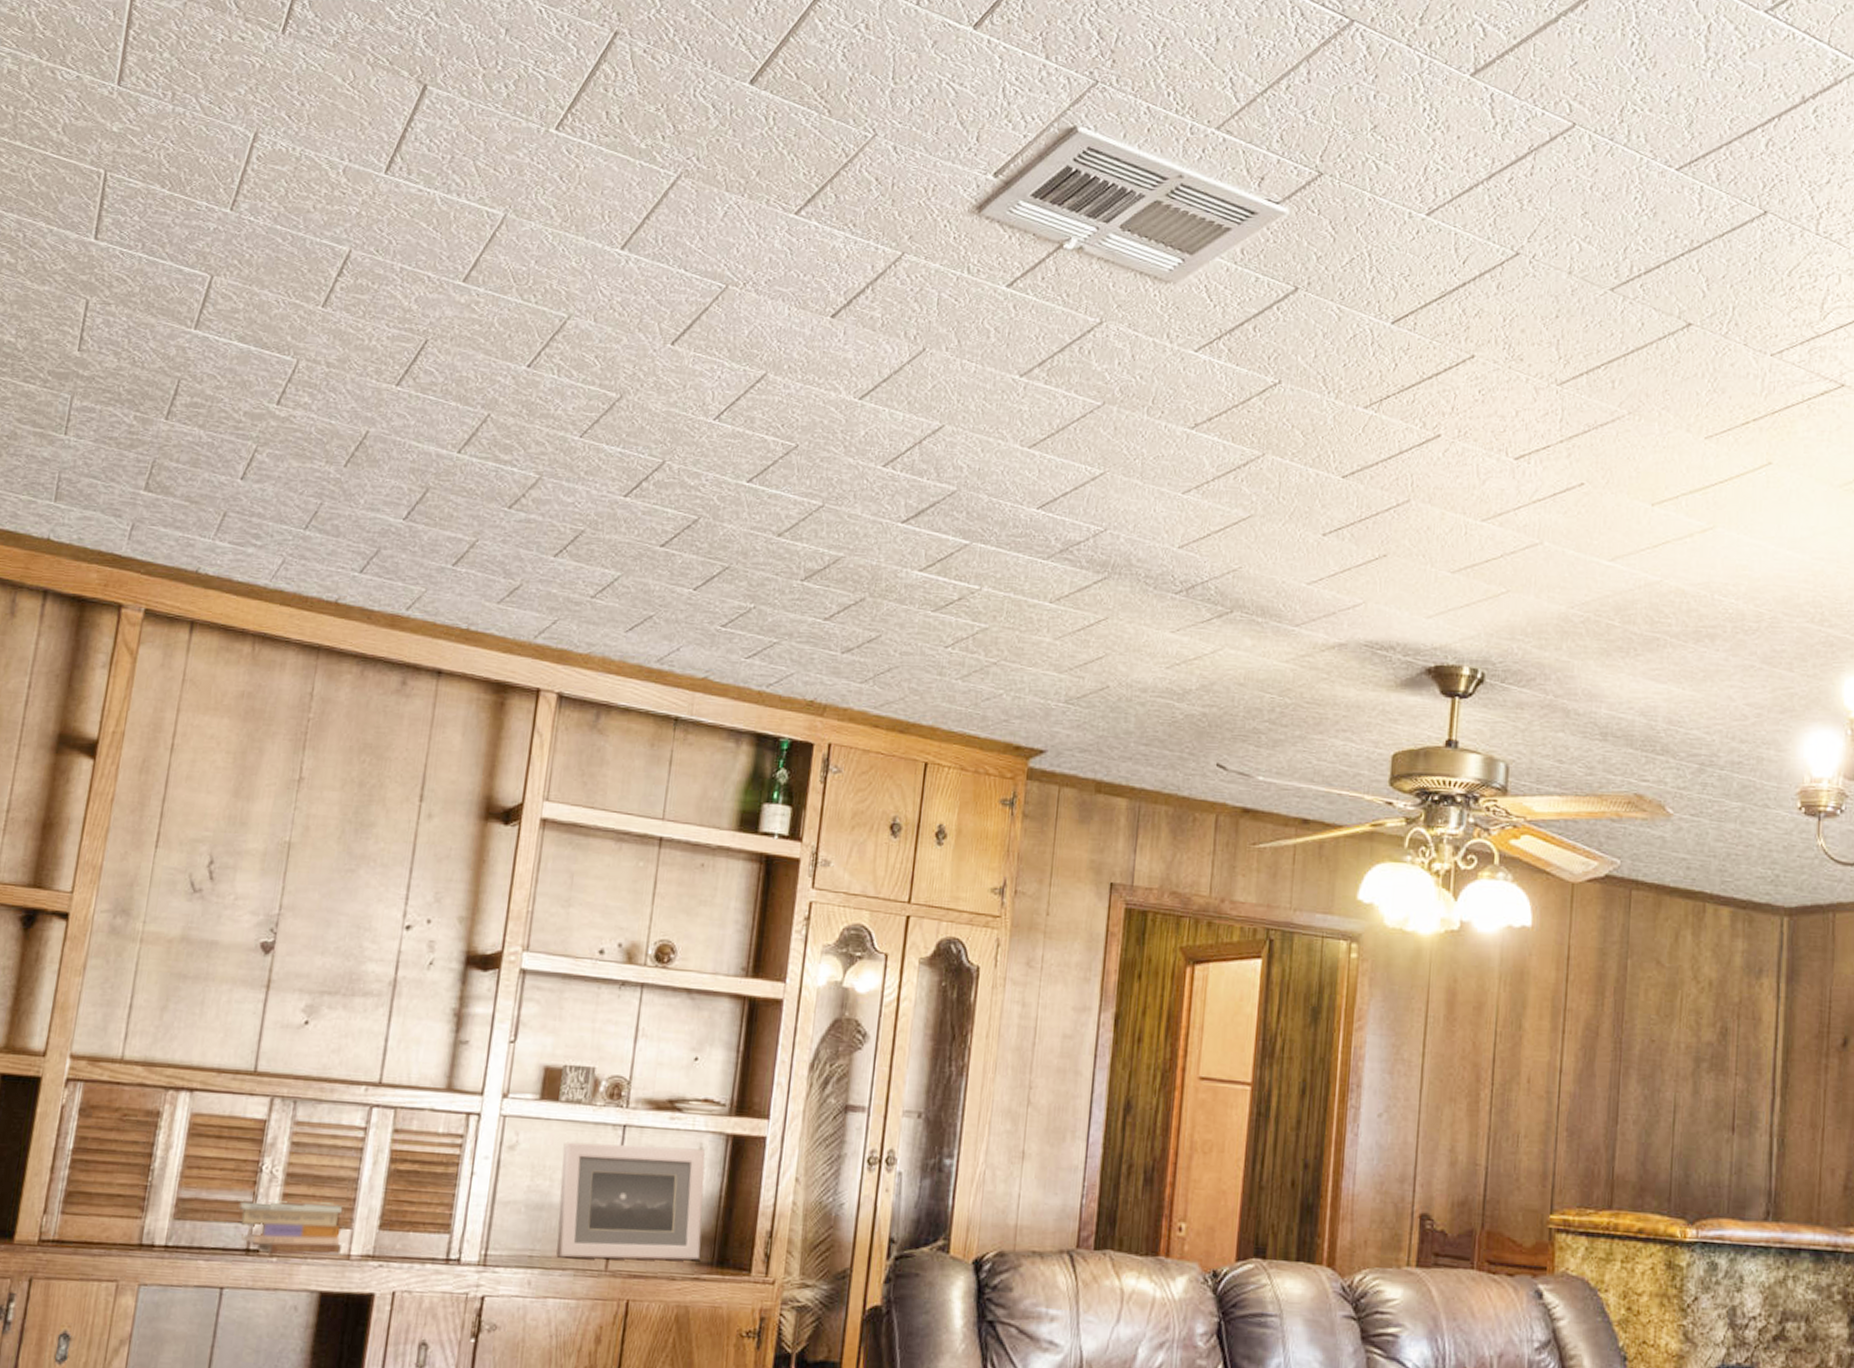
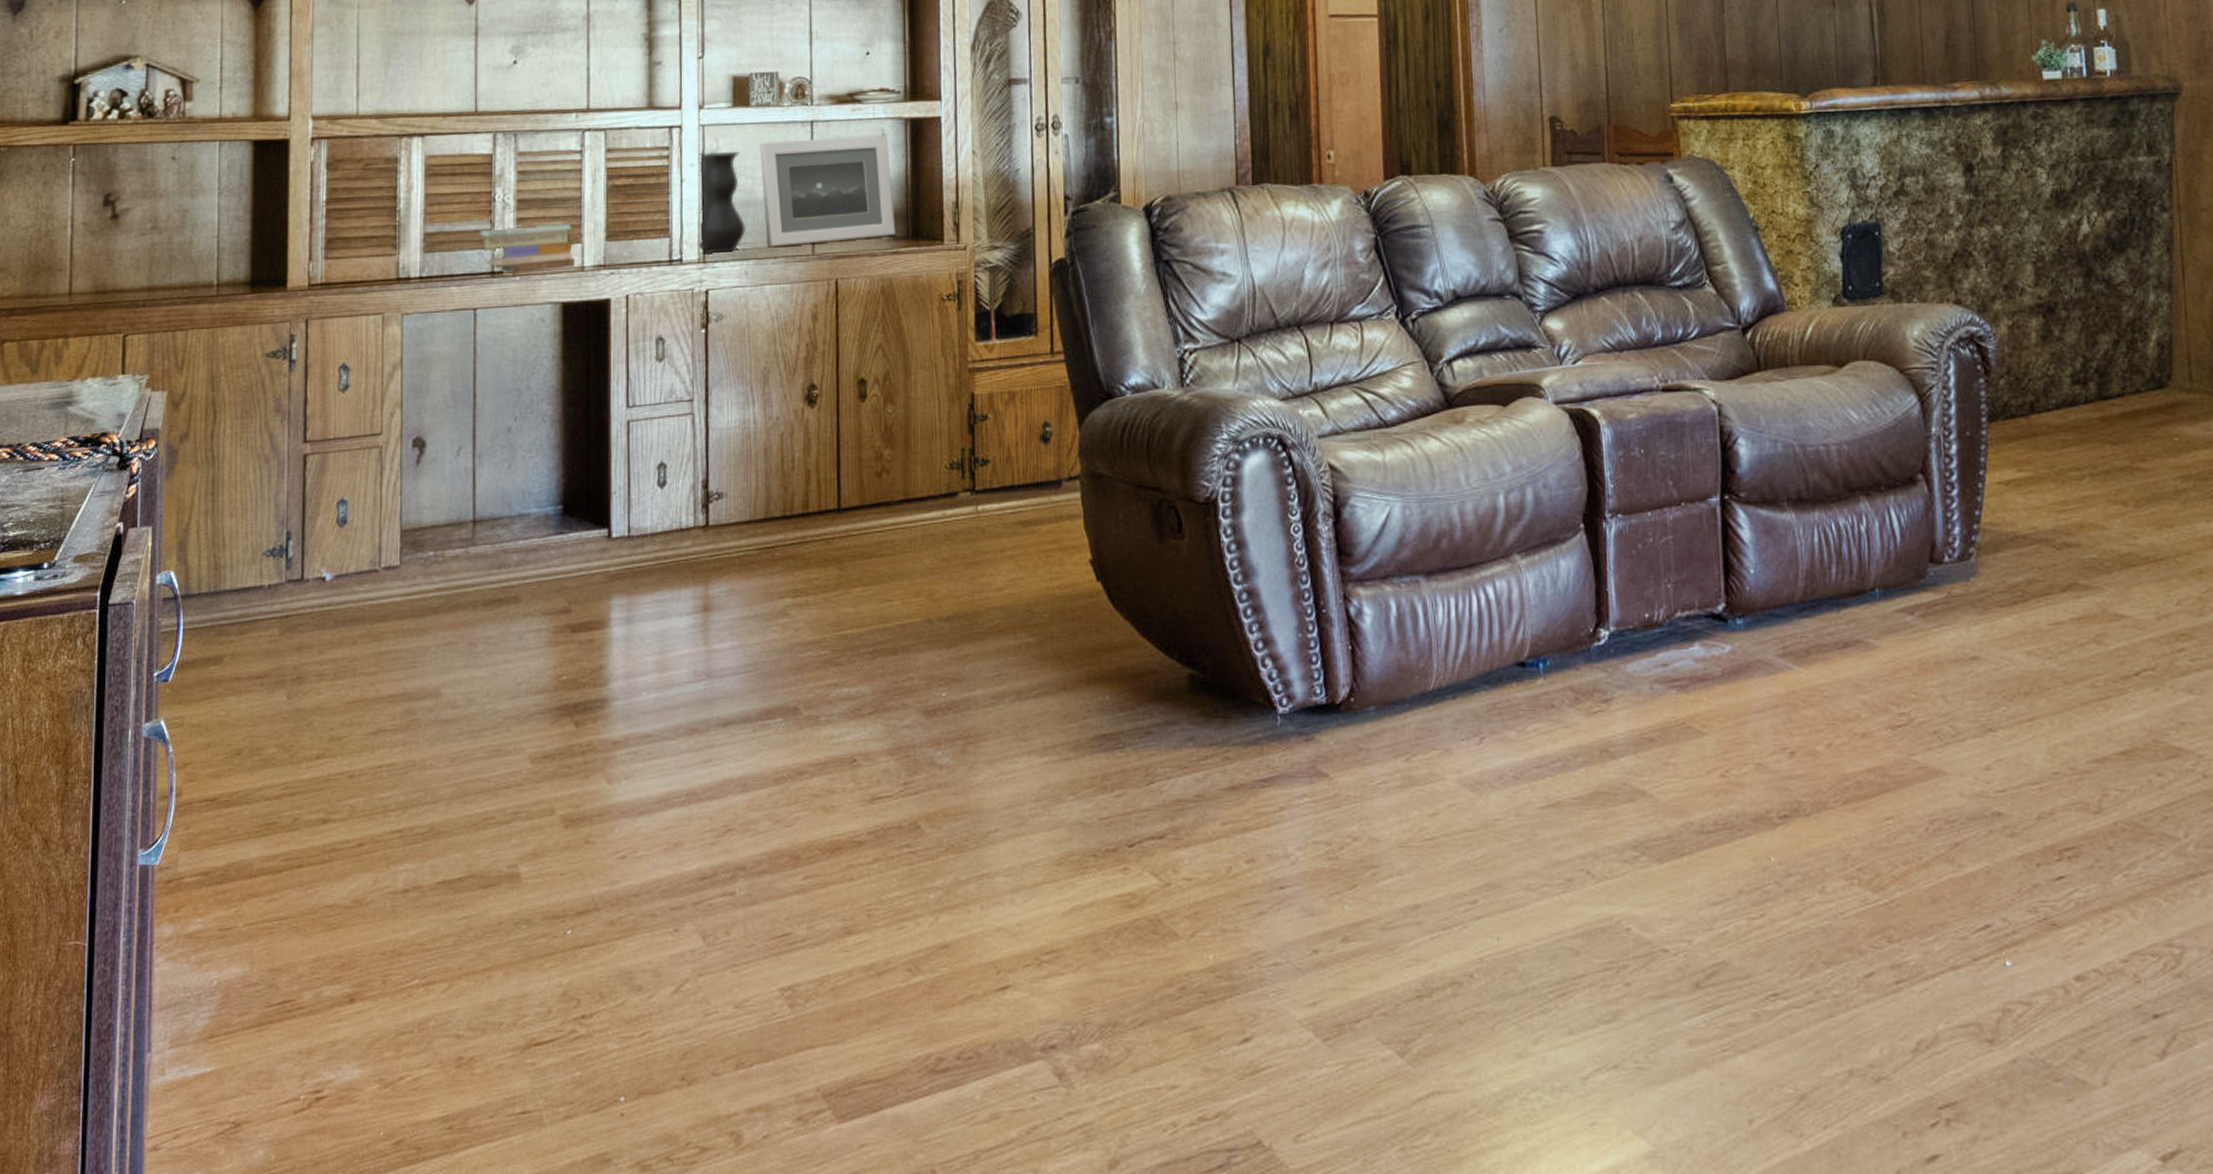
vase: none [479,1145,541,1259] -> present [696,152,747,255]

